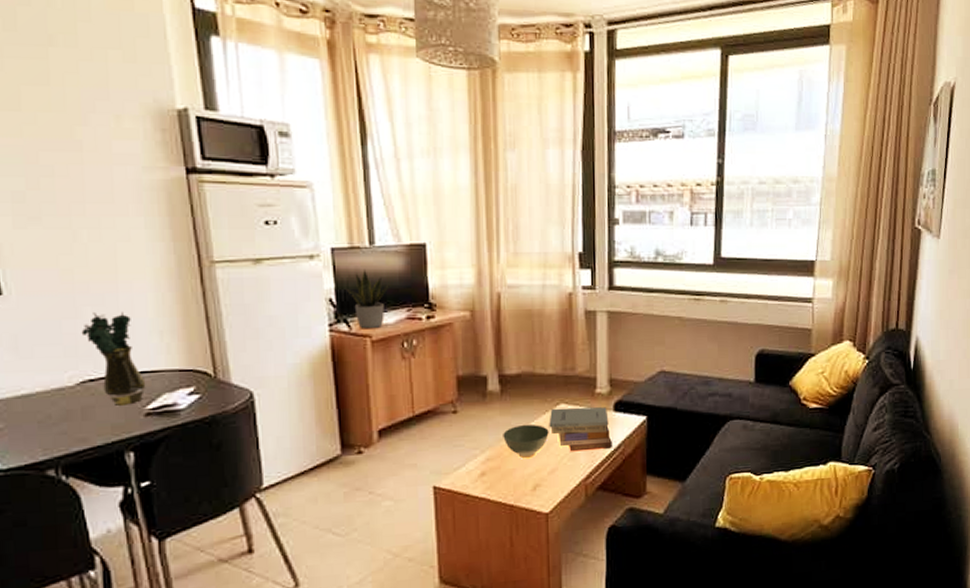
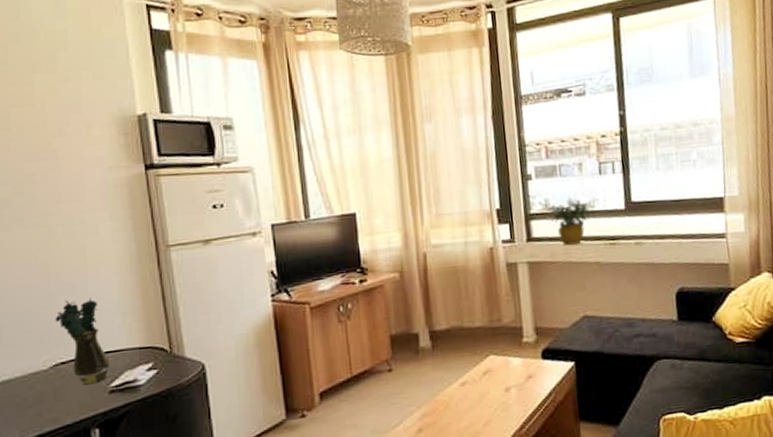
potted plant: present [345,270,391,329] -> none [285,242,326,297]
bowl: present [503,424,549,459] -> none [437,377,481,413]
books: present [549,407,612,452] -> none [480,355,543,403]
potted flower: none [634,250,676,298] -> present [549,199,589,246]

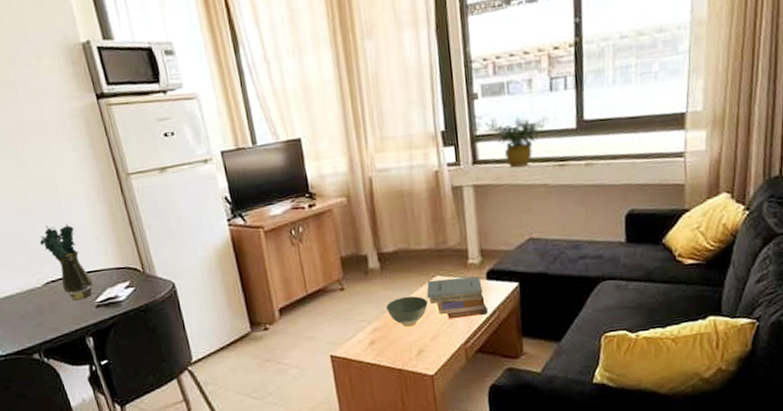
bowl: none [437,377,481,413] -> present [386,296,428,328]
books: none [480,355,543,403] -> present [426,276,488,319]

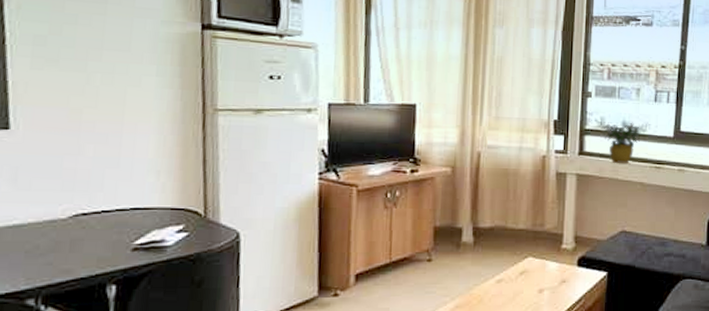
vase: present [39,223,94,301] -> none [81,150,138,239]
bowl: present [386,296,428,328] -> none [473,274,516,308]
books: present [426,276,488,319] -> none [516,261,574,303]

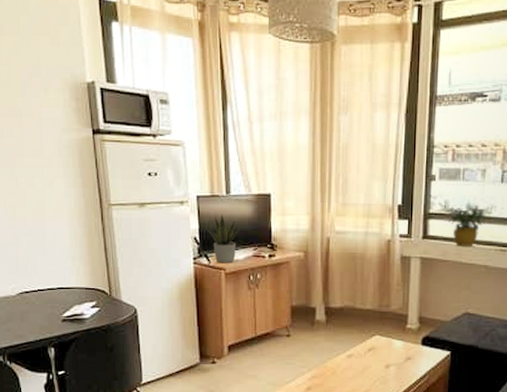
potted plant: none [338,125,381,179] -> present [207,214,242,263]

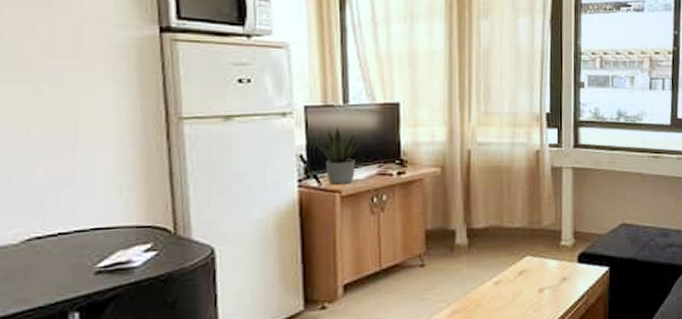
potted flower: present [447,204,485,248] -> none [598,111,636,155]

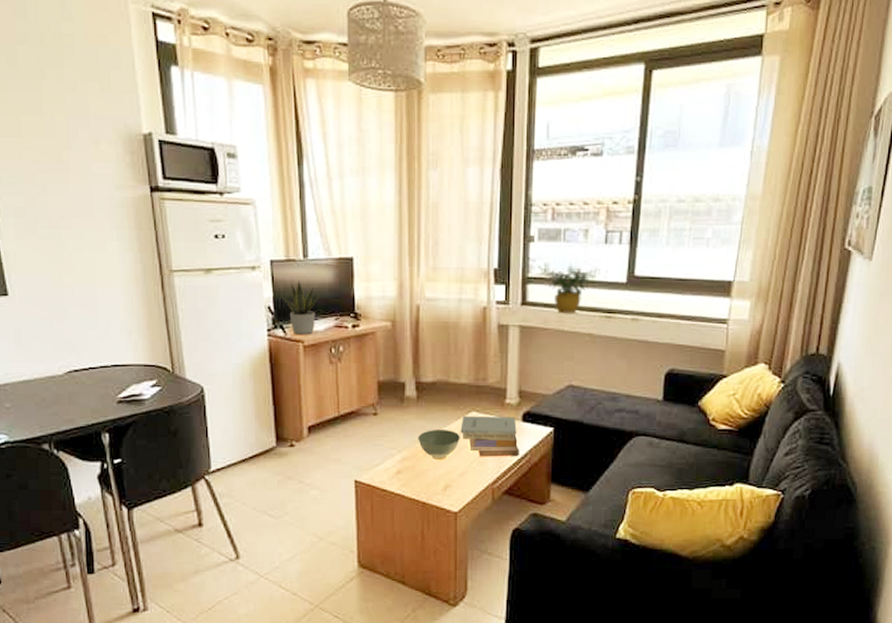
bowl: none [469,276,515,311] -> present [418,429,460,461]
books: none [515,259,576,303] -> present [460,416,519,457]
potted flower: none [598,111,636,155] -> present [547,267,588,314]

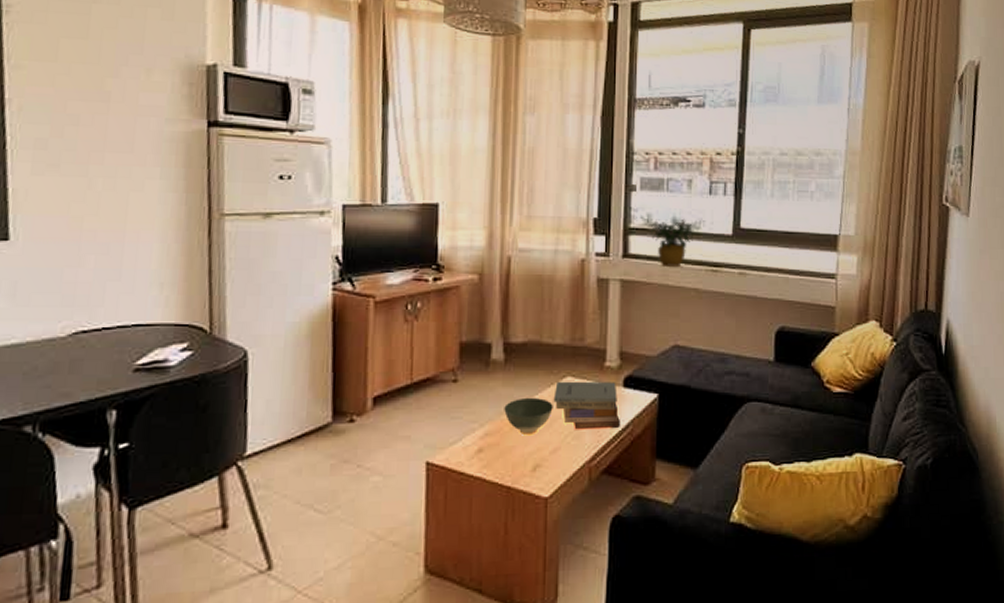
potted plant: present [282,281,322,335] -> none [353,228,400,289]

